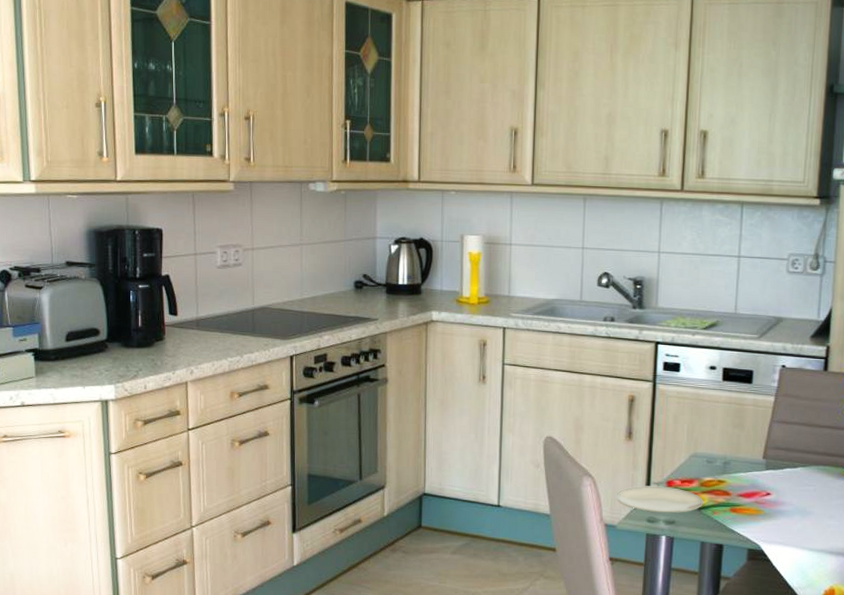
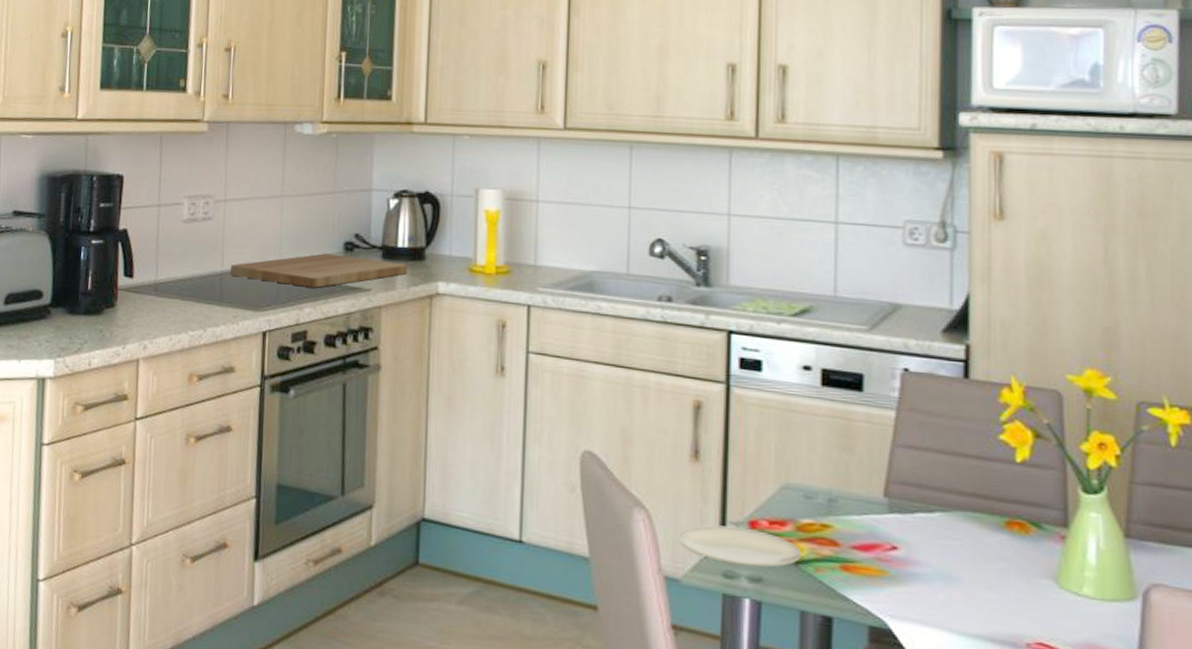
cutting board: none [261,291,407,319] -> present [230,253,407,288]

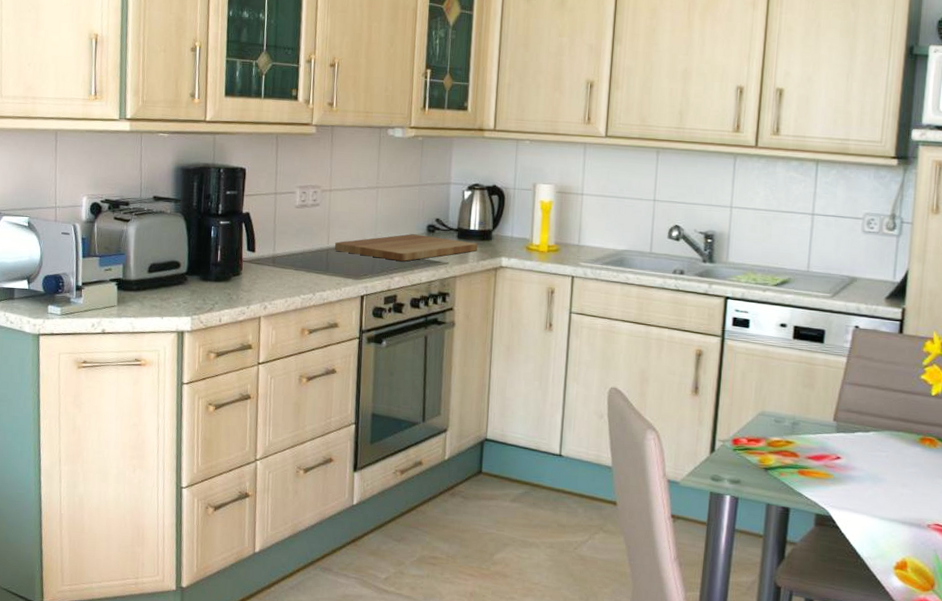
plate: present [677,525,802,568] -> none [678,442,770,473]

